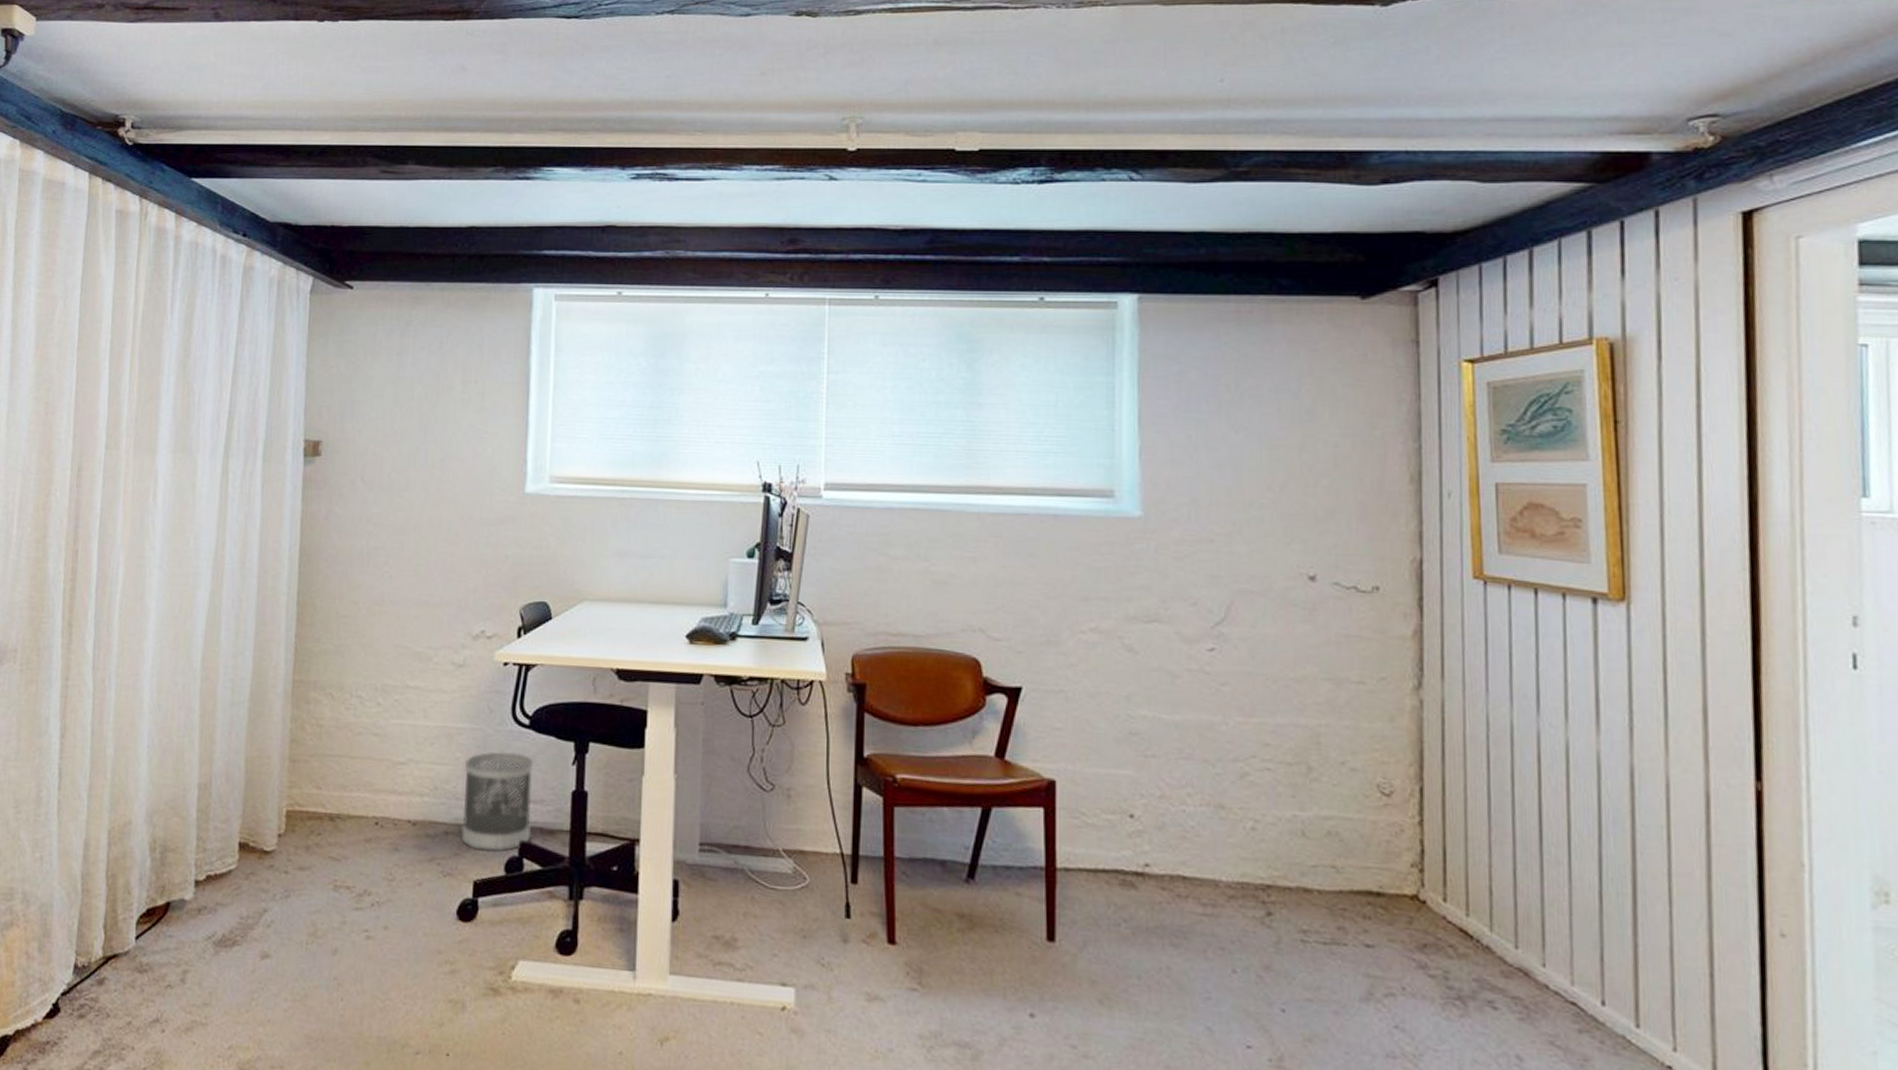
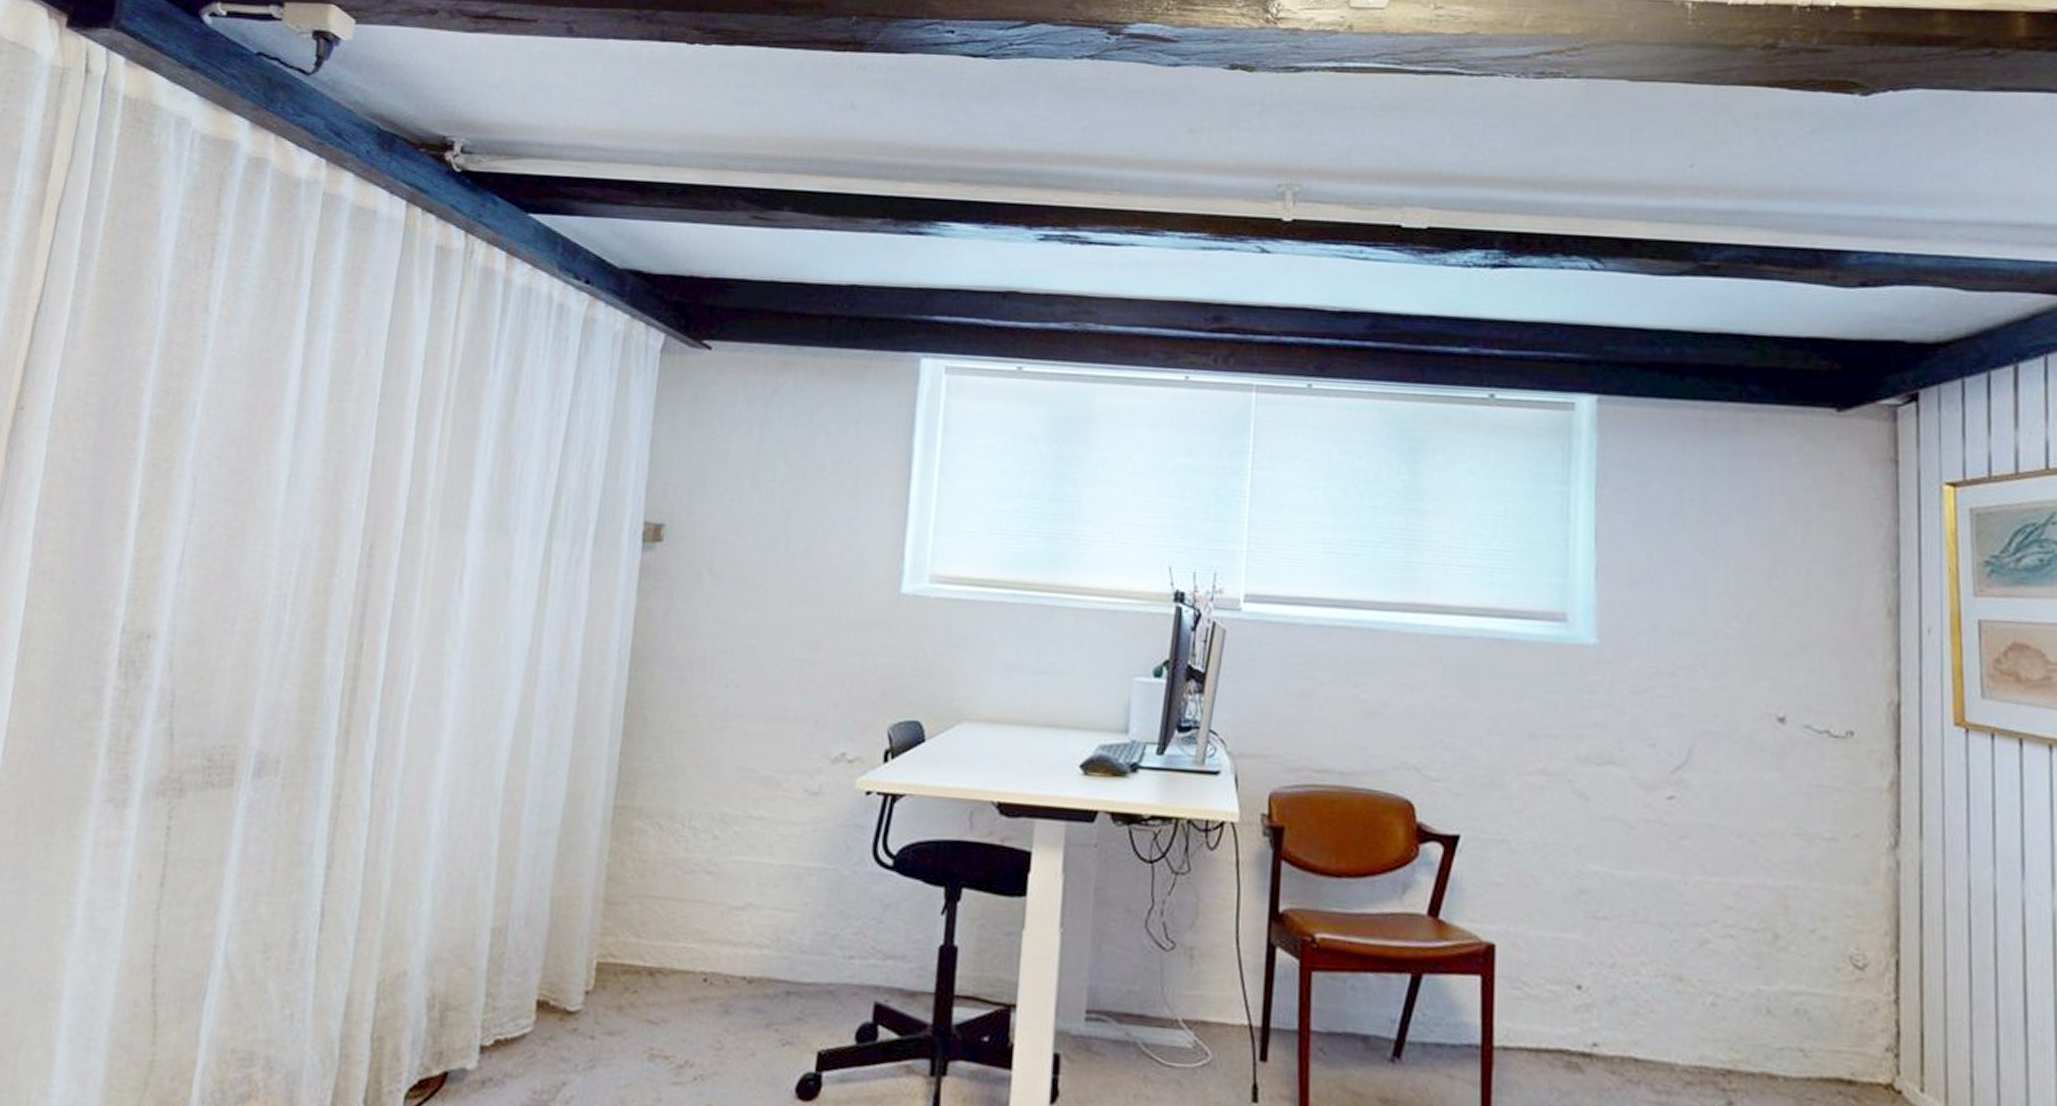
wastebasket: present [461,751,534,852] -> none [805,896,896,1017]

